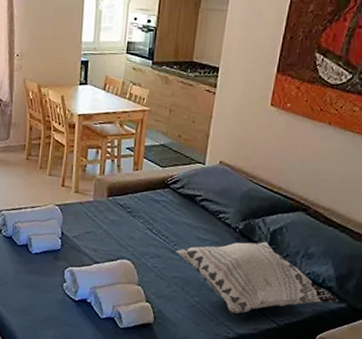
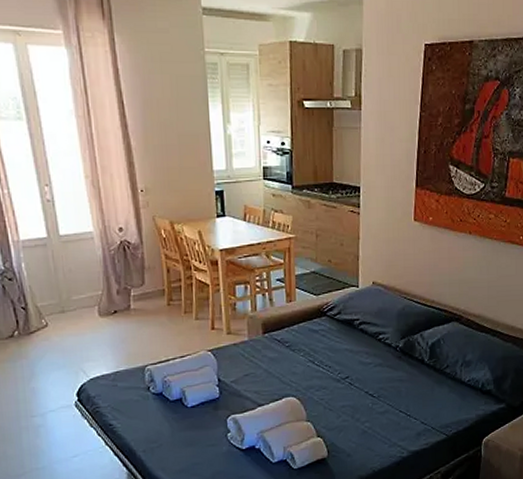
decorative pillow: present [175,241,338,314] -> none [340,356,497,432]

